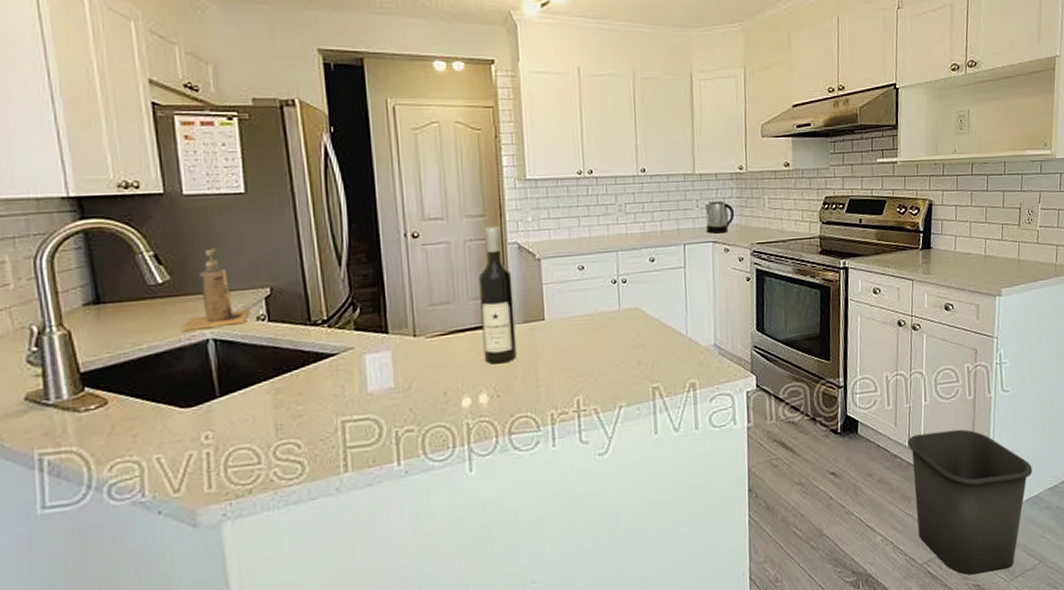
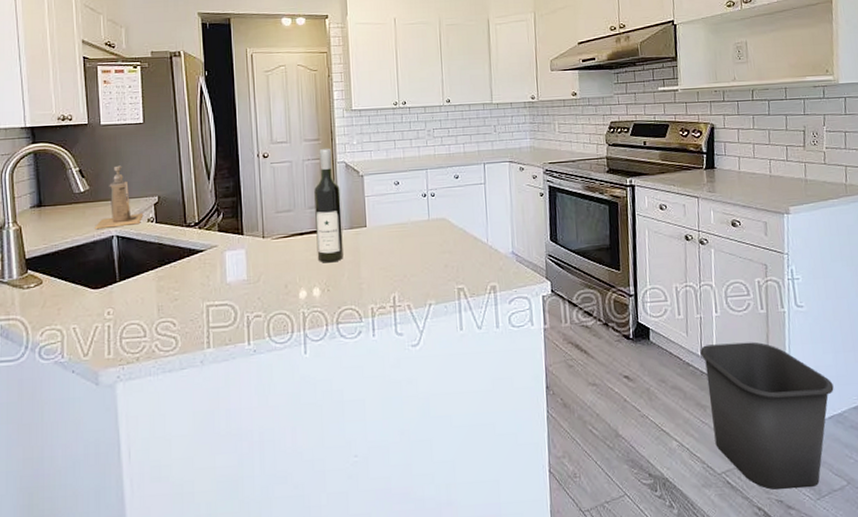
kettle: present [704,200,735,234] -> none [501,125,529,155]

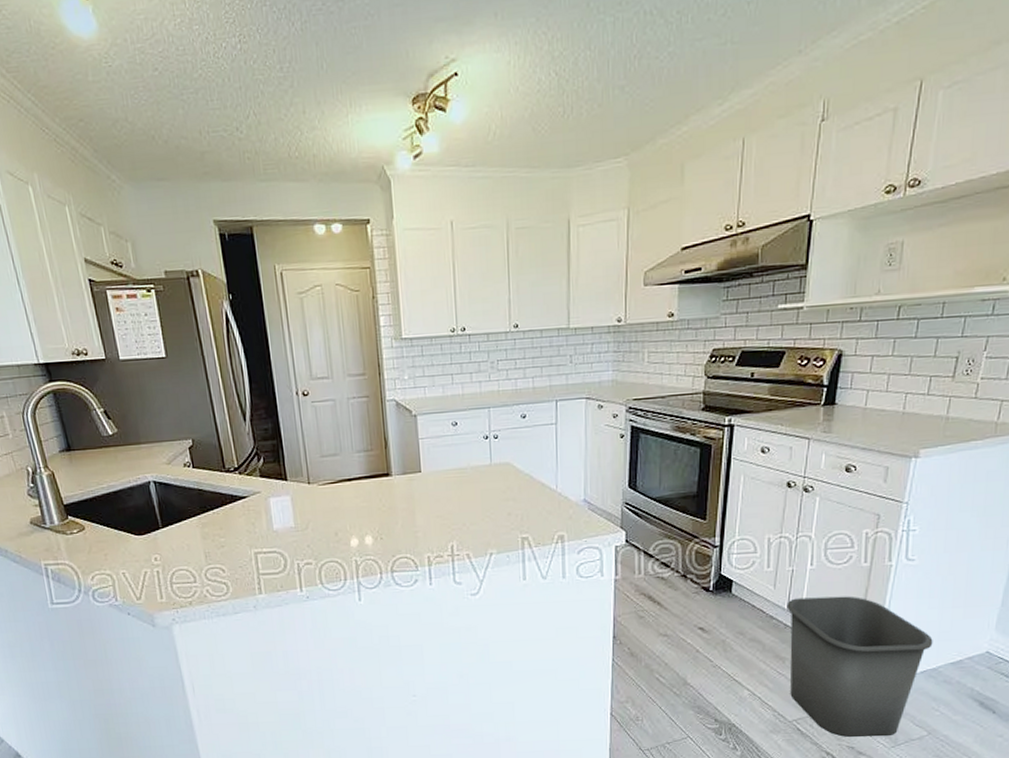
soap dispenser: present [95,165,144,229] -> none [129,405,179,474]
bottle: present [314,148,343,263] -> none [362,383,397,511]

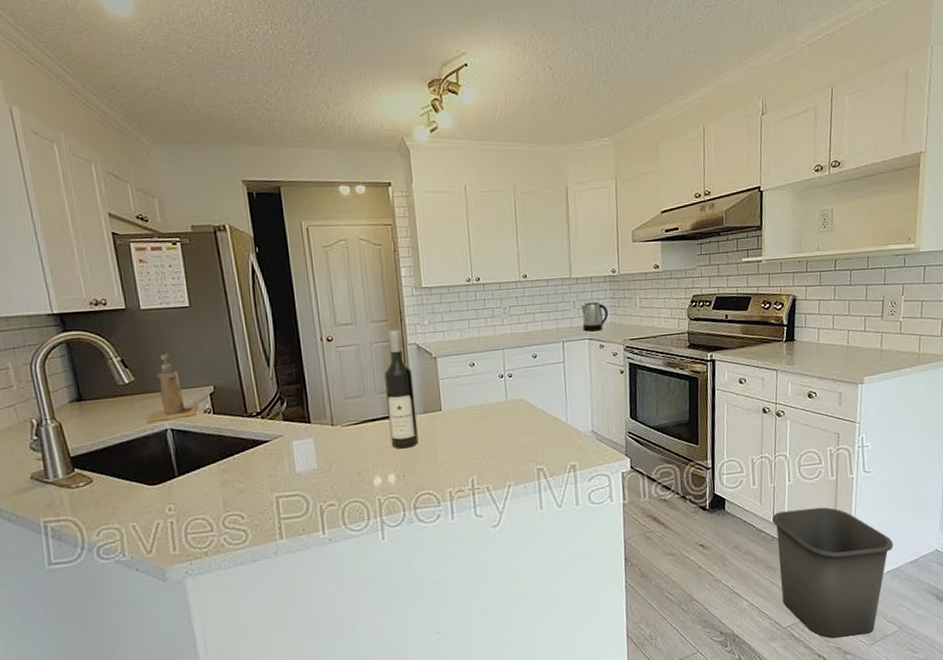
soap dispenser: none [129,405,179,474] -> present [145,353,199,422]
bottle: none [362,383,397,511] -> present [384,329,419,449]
kettle: none [579,355,611,390] -> present [581,301,609,332]

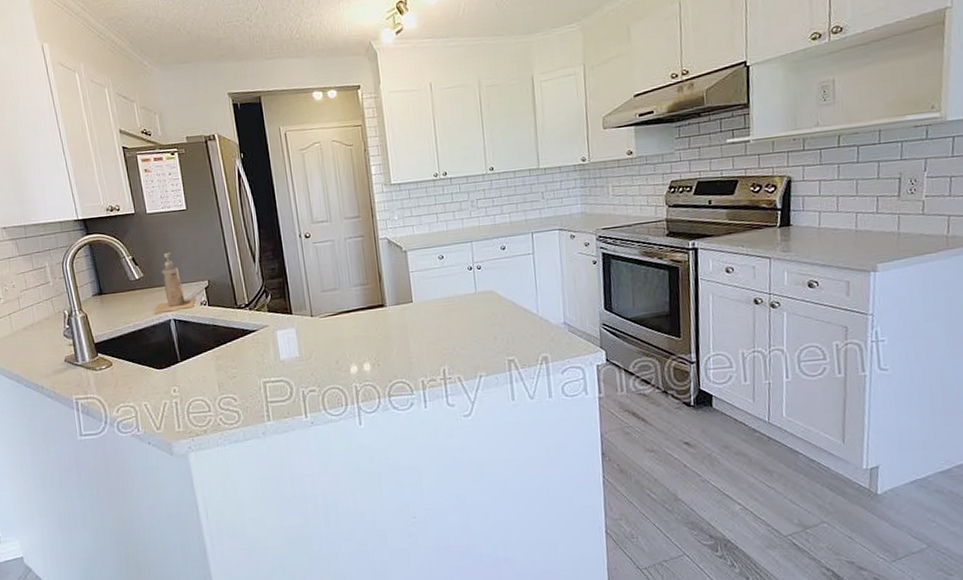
bottle: present [384,329,419,449] -> none [358,224,391,339]
kettle: present [581,301,609,332] -> none [550,191,580,222]
waste bin: present [772,507,893,639] -> none [768,407,919,551]

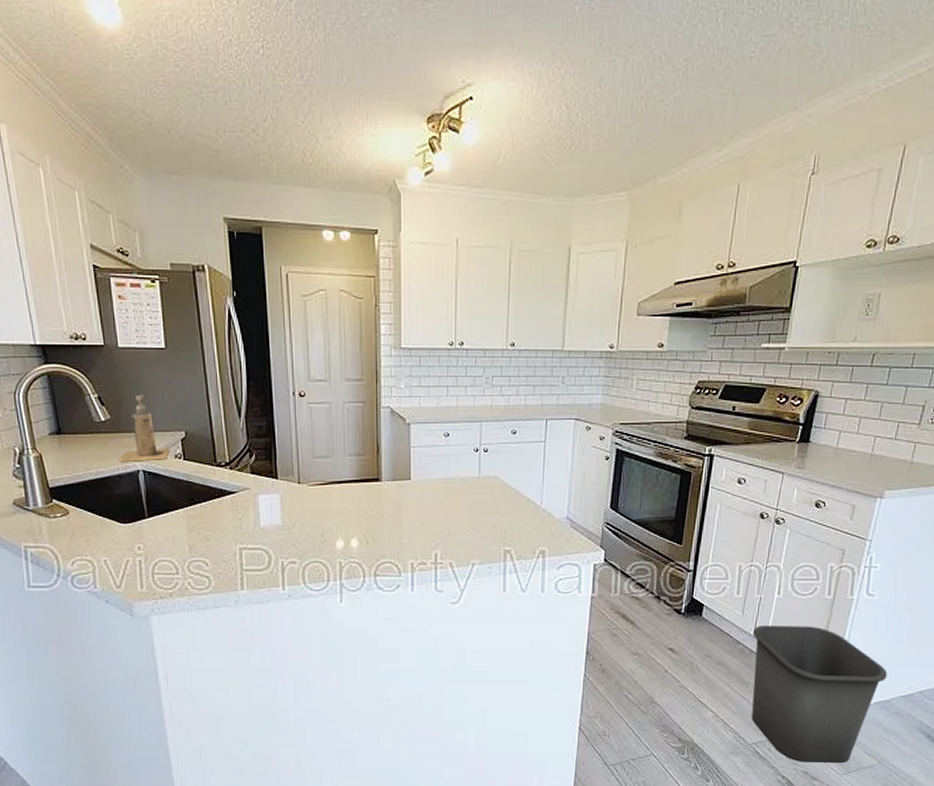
waste bin: none [768,407,919,551] -> present [751,625,888,764]

